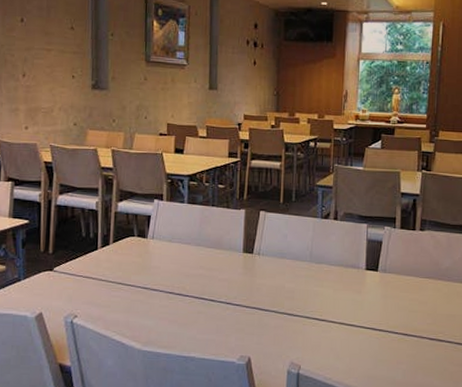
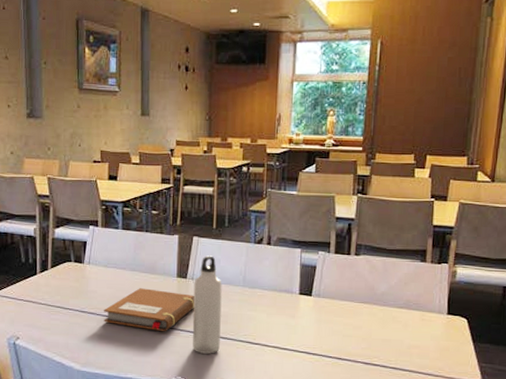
notebook: none [167,263,261,309] -> present [104,288,194,332]
water bottle: none [258,230,289,331] -> present [192,255,222,354]

